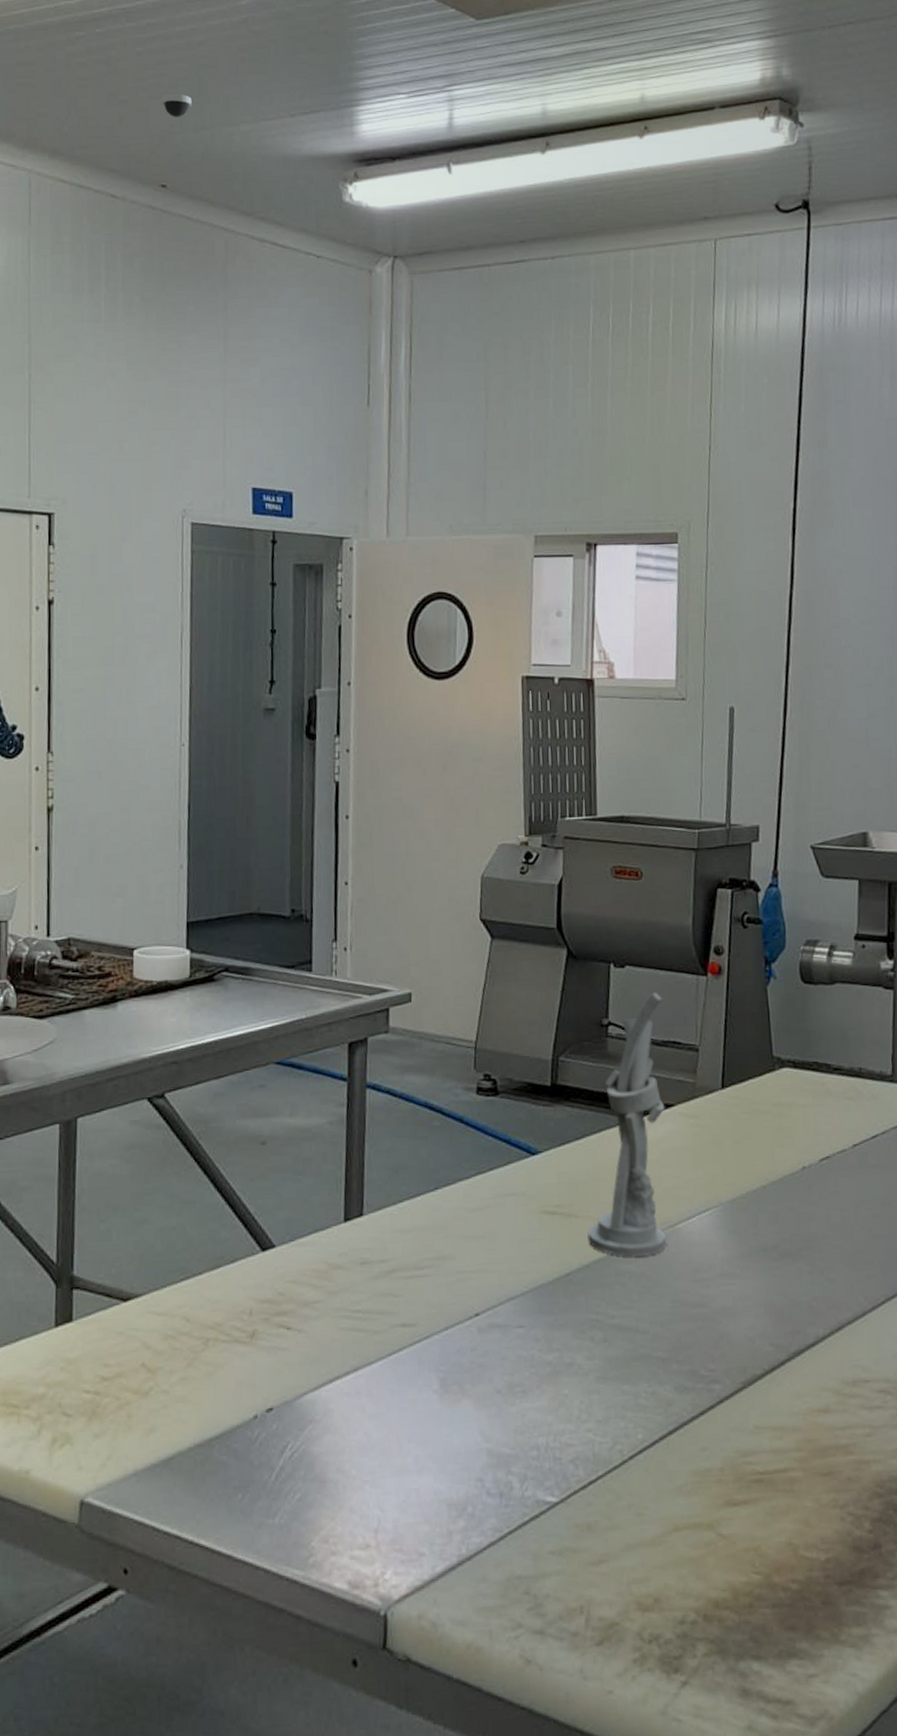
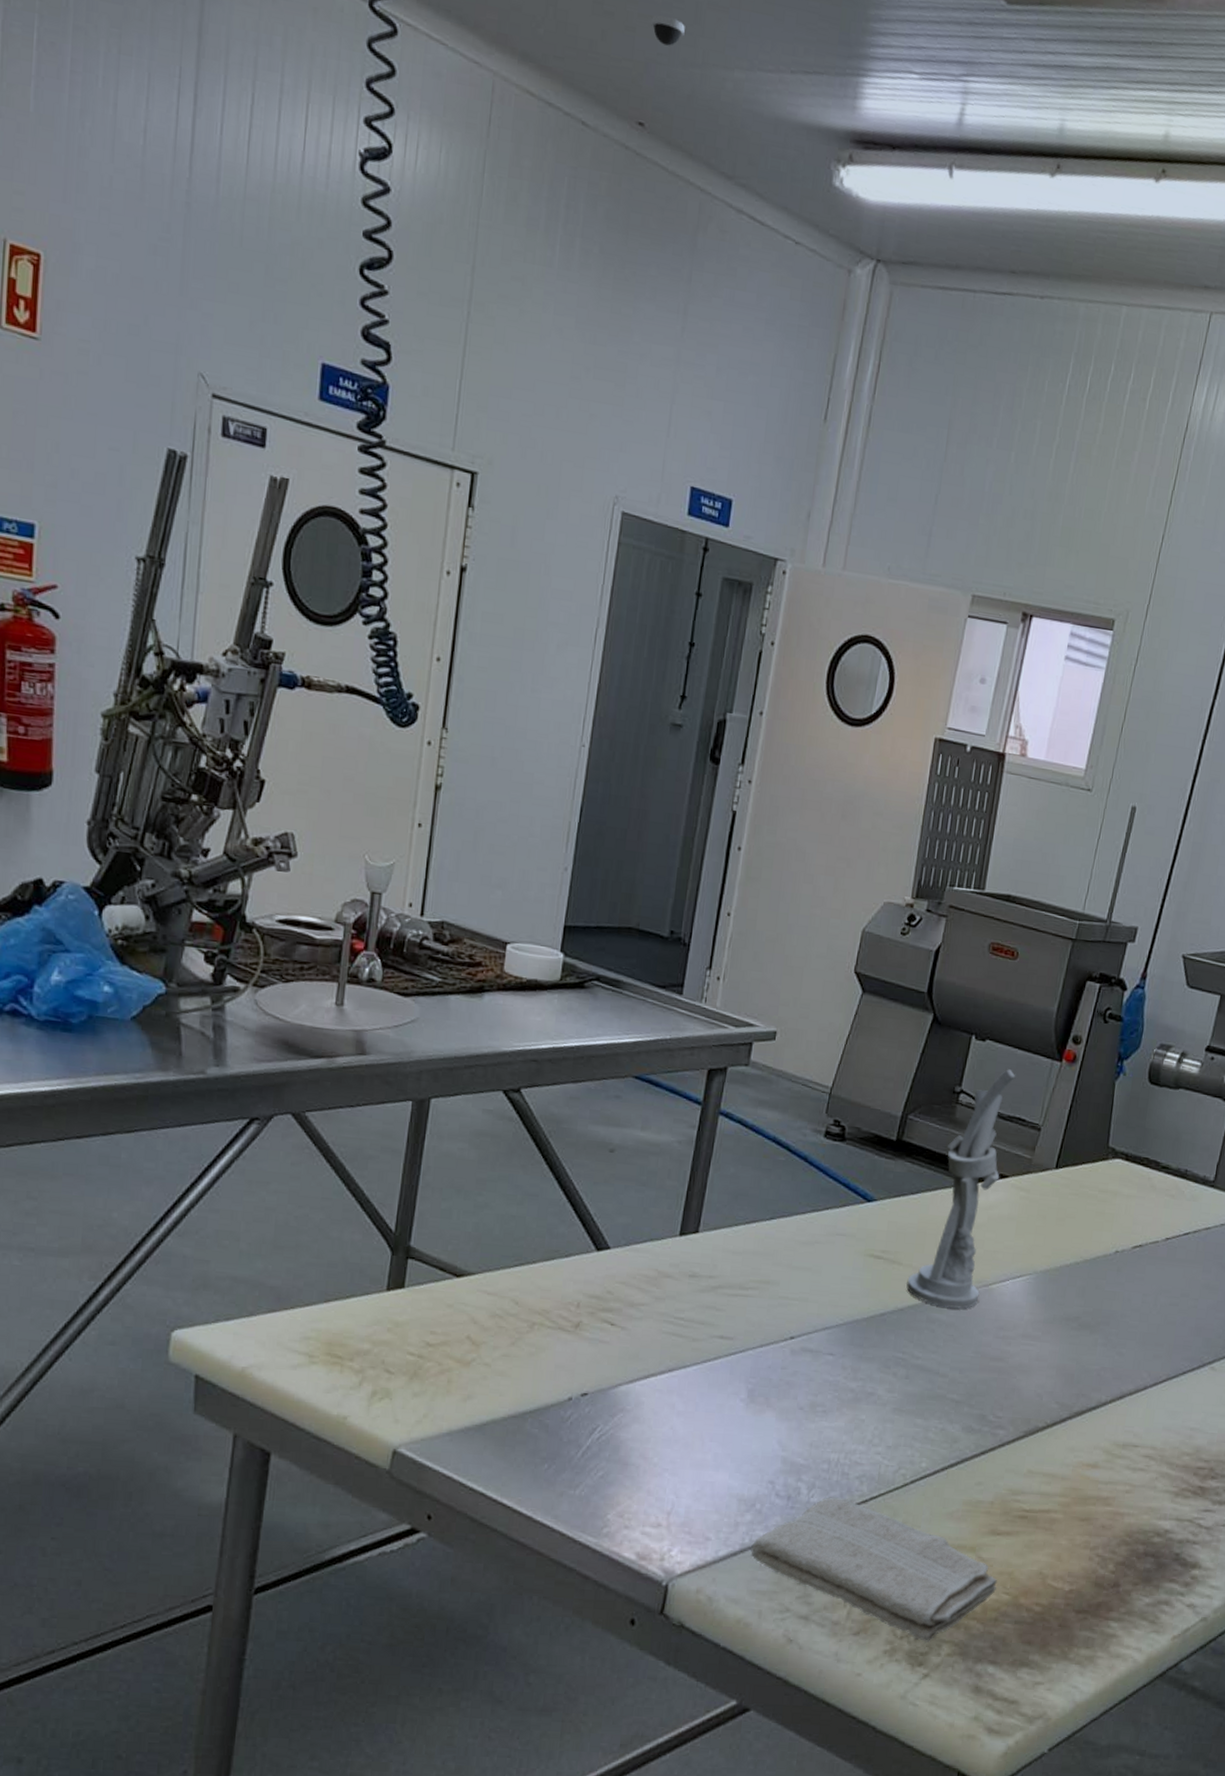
washcloth: none [469,1486,745,1644] -> present [750,1496,997,1643]

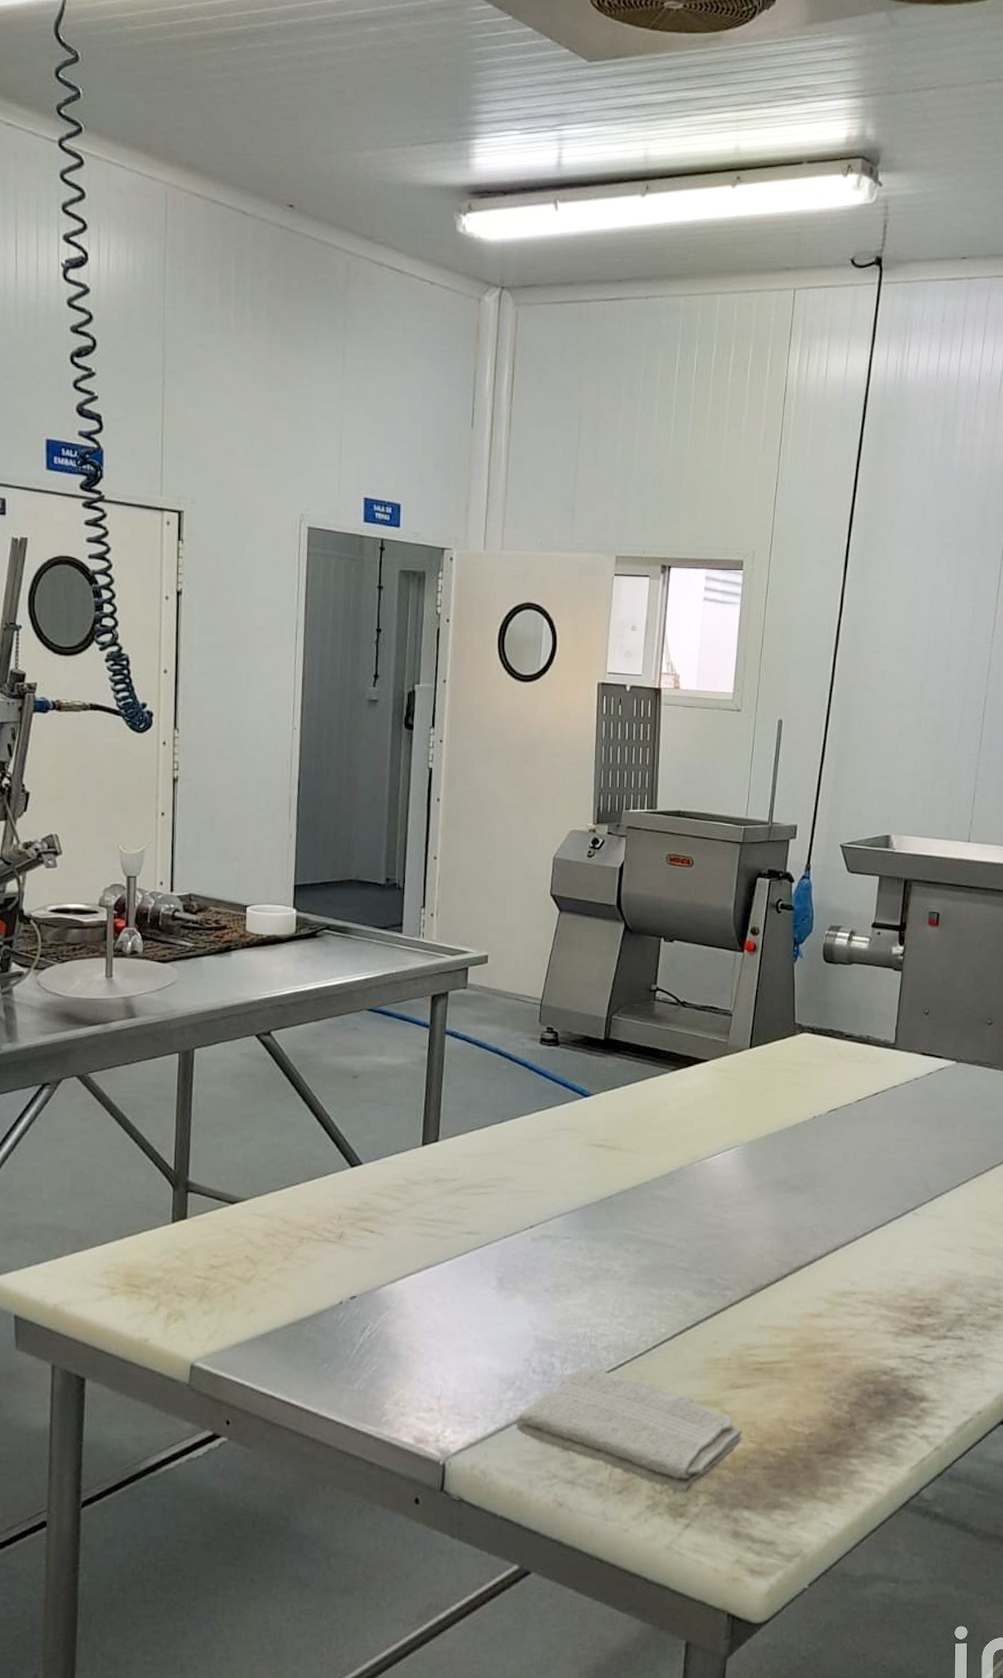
dome security camera: present [651,14,685,46] -> none [291,115,320,140]
utensil holder: present [906,1068,1016,1309] -> none [628,963,704,1185]

